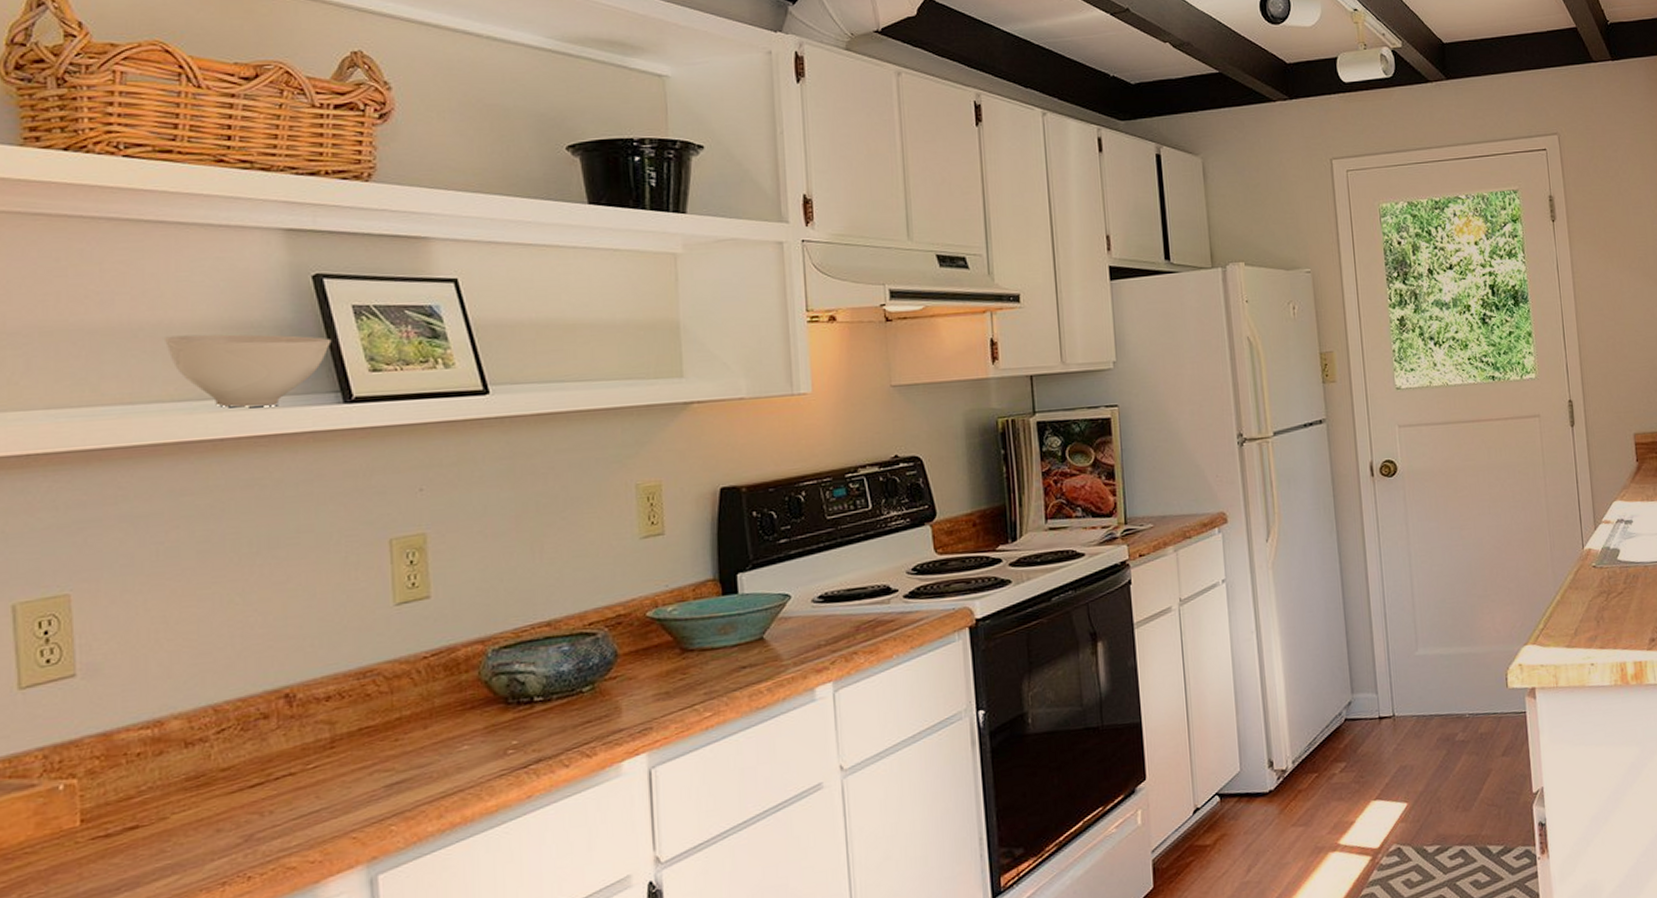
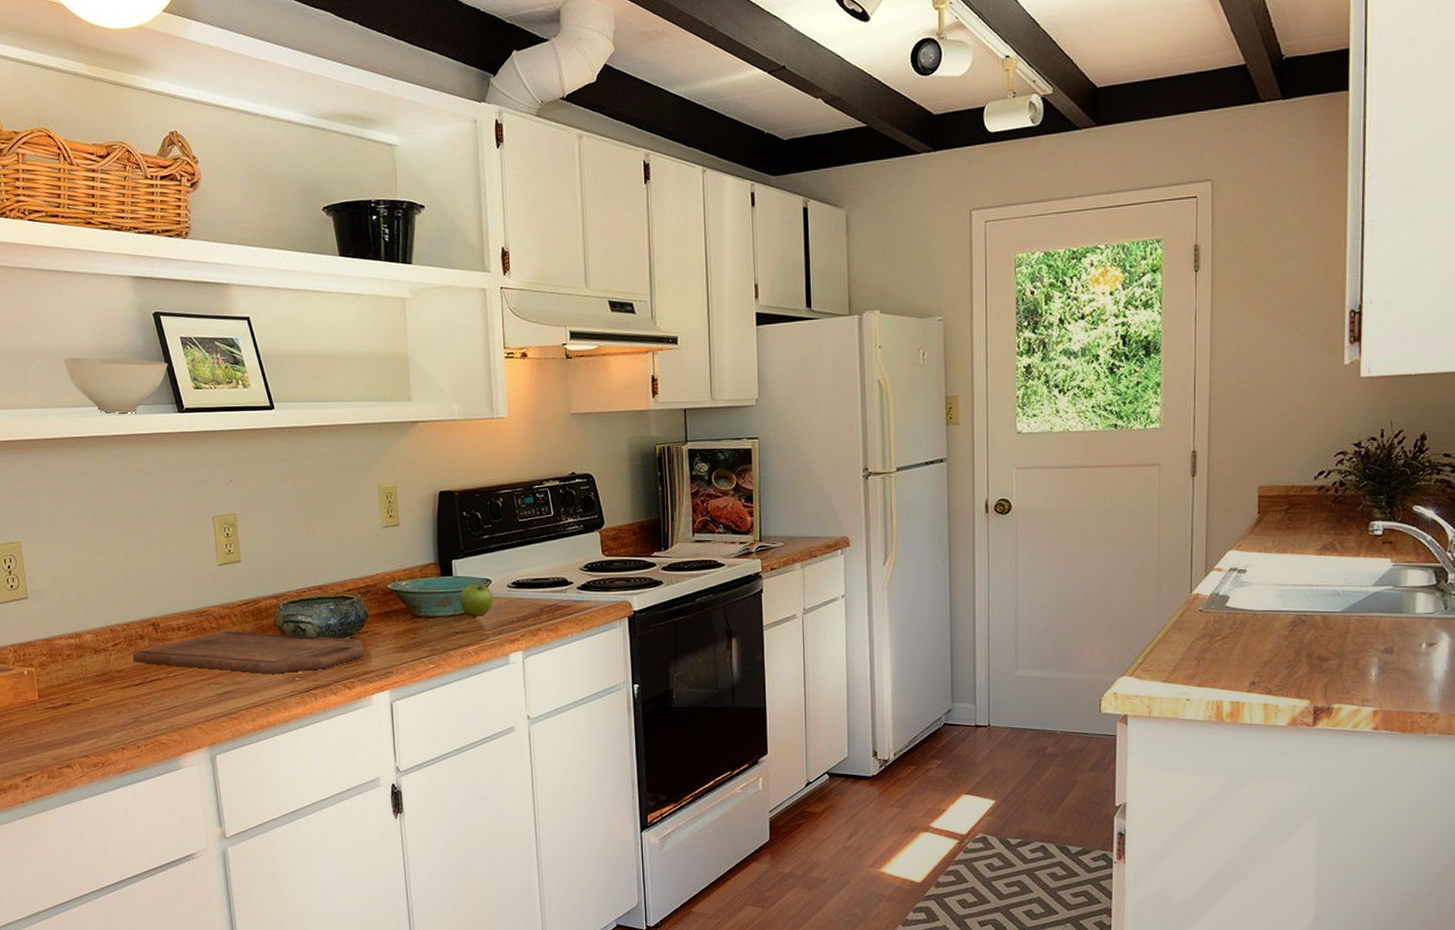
cutting board: none [247,688,613,755] -> present [132,631,365,674]
fruit: none [748,600,794,645] -> present [460,583,494,617]

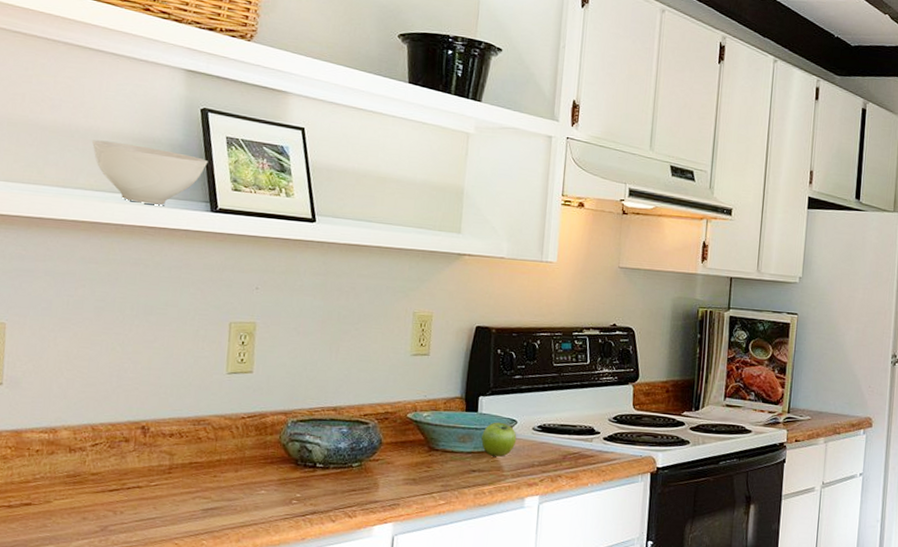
cutting board: present [132,631,365,674] -> none [112,443,373,495]

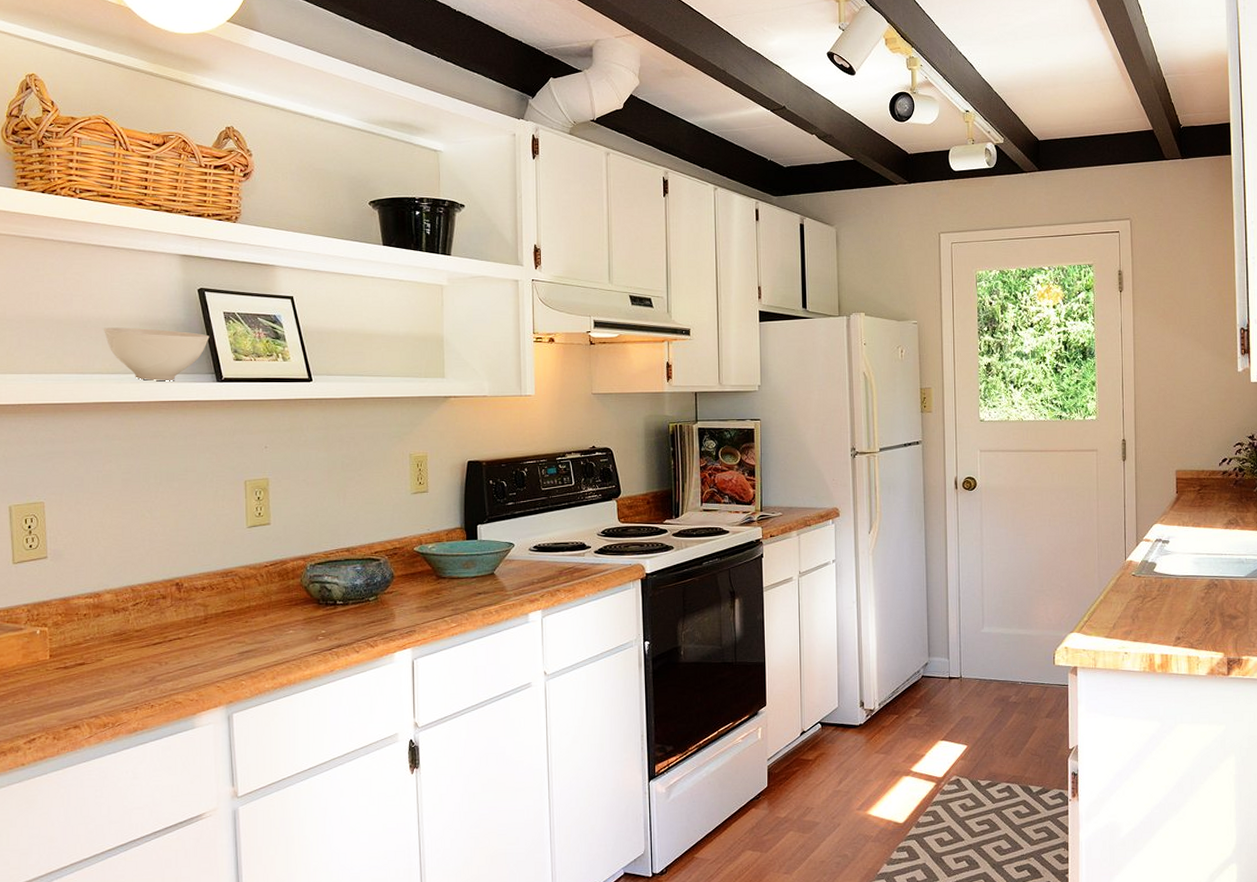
fruit: present [481,422,517,457] -> none [484,546,516,578]

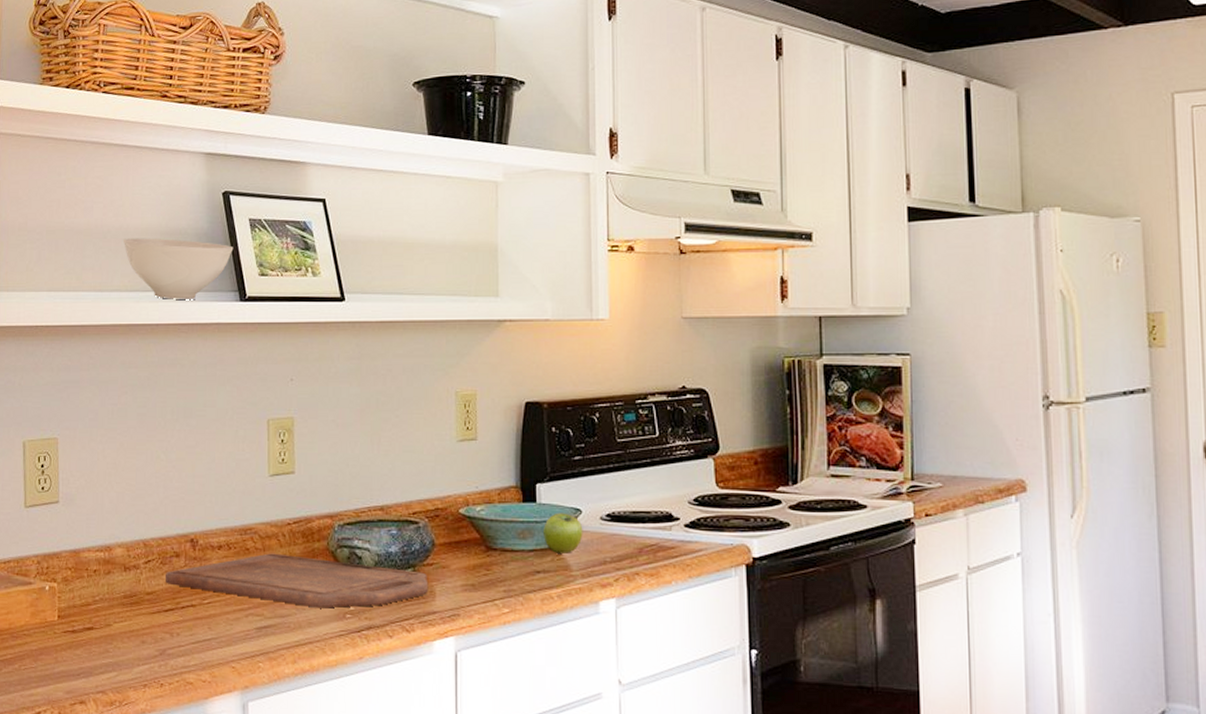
cutting board: none [152,591,389,633] -> present [164,553,429,609]
fruit: none [484,546,516,578] -> present [544,512,583,554]

